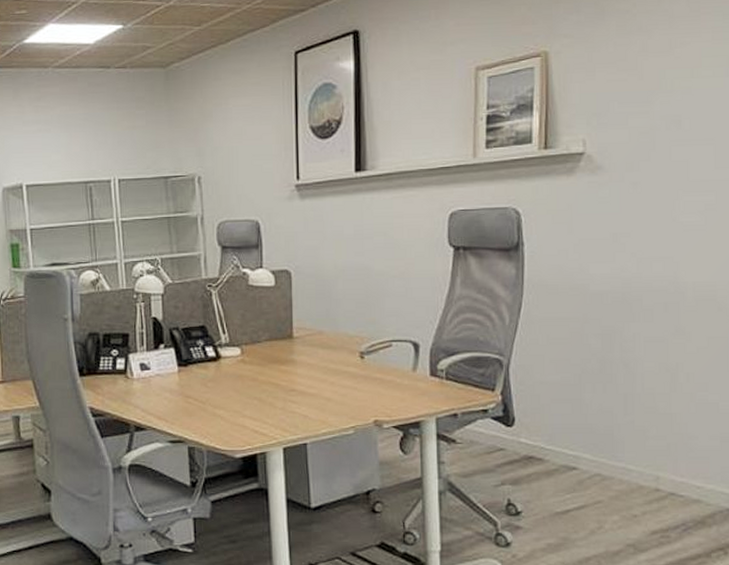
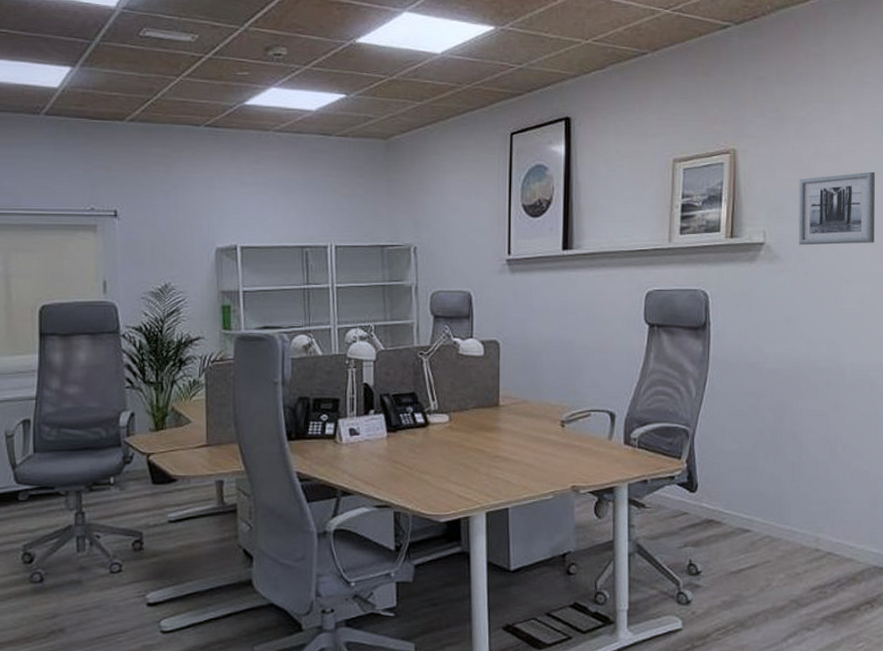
wall art: none [623,65,718,153] -> present [798,171,875,245]

